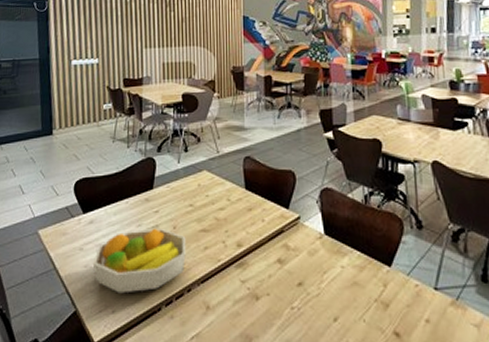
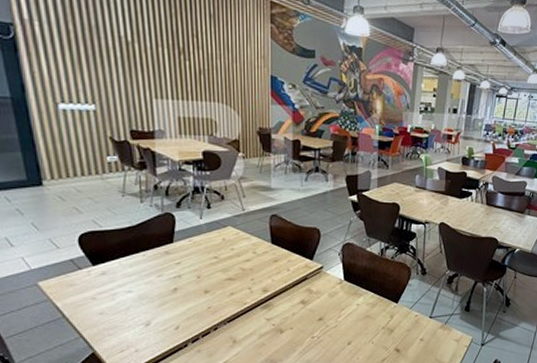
fruit bowl: present [92,228,186,294] -> none [108,278,211,335]

